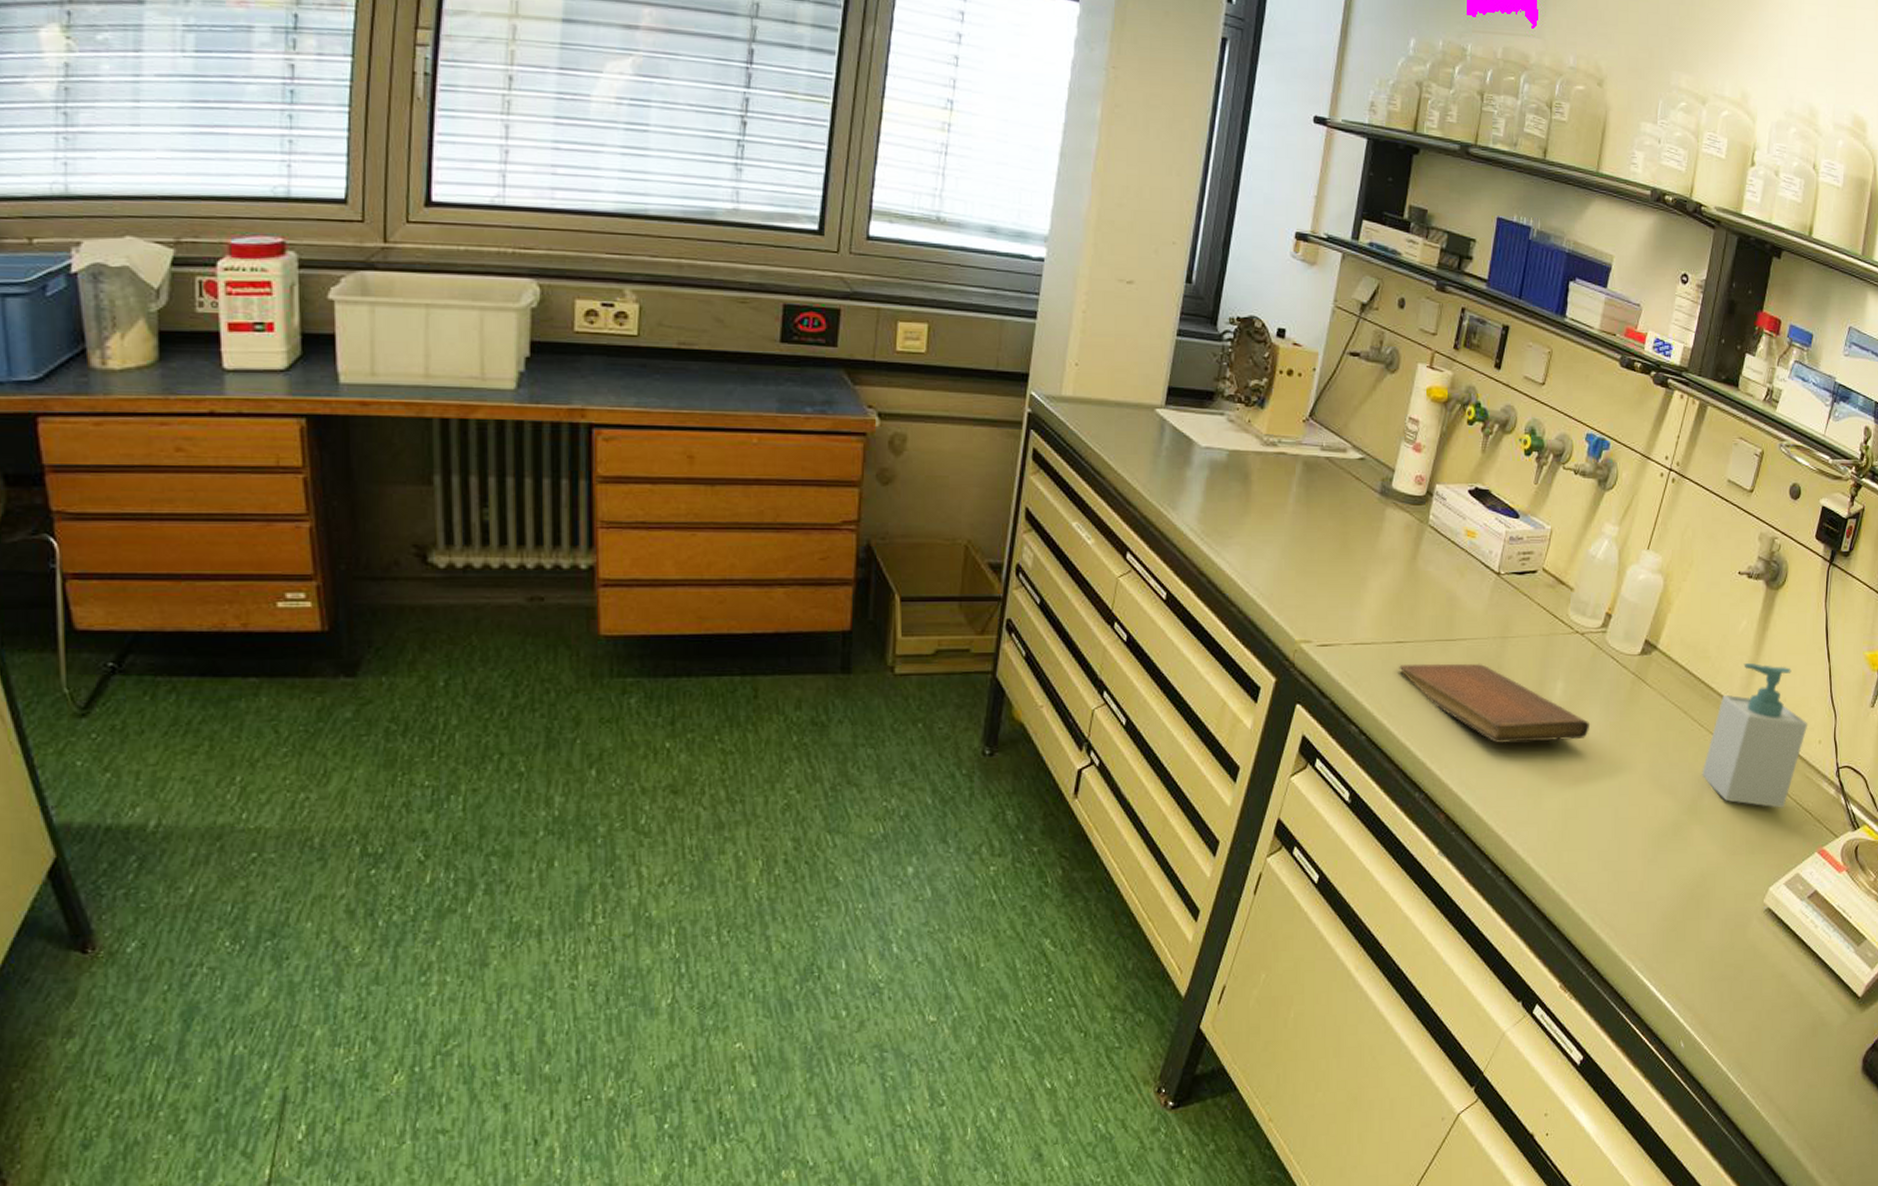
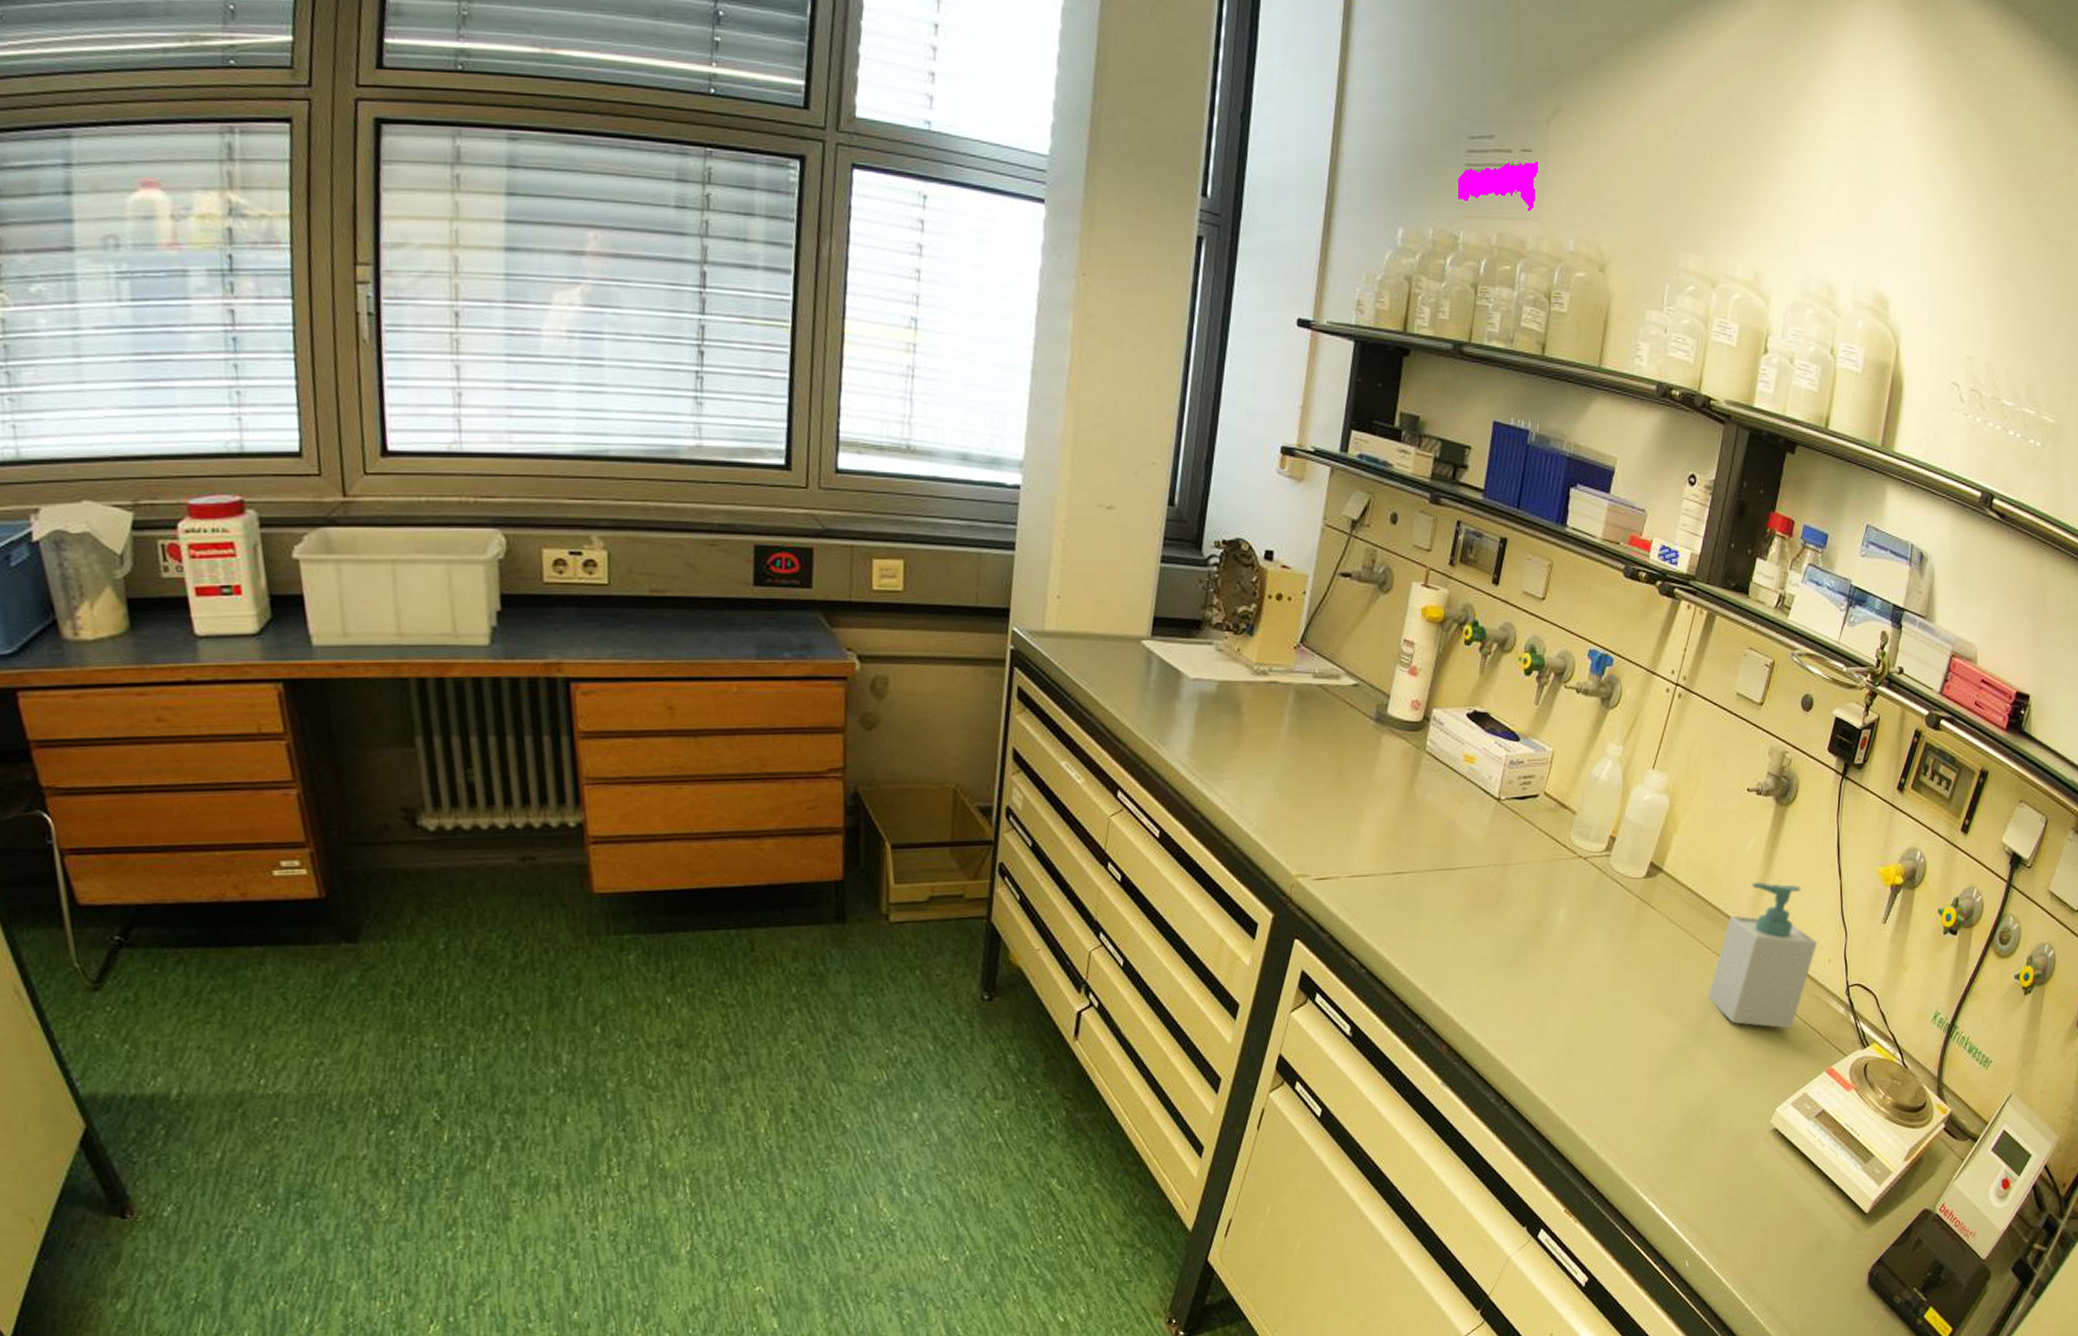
notebook: present [1399,663,1591,743] -> none [1398,891,1594,972]

